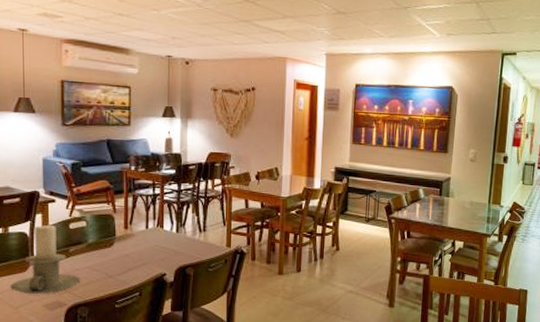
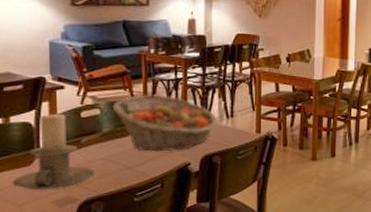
fruit basket: none [97,208,191,263] -> present [112,94,218,152]

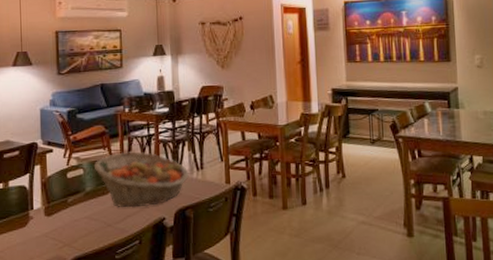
candle holder: present [12,114,95,189] -> none [10,176,80,250]

